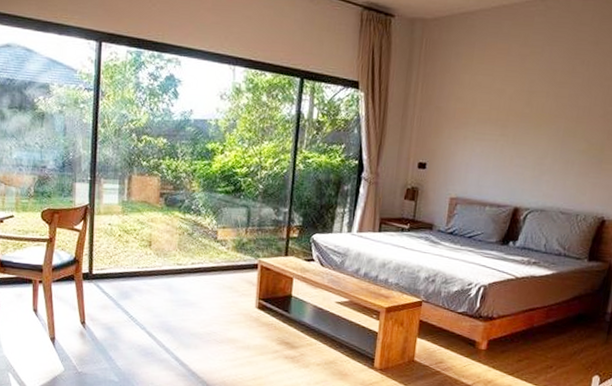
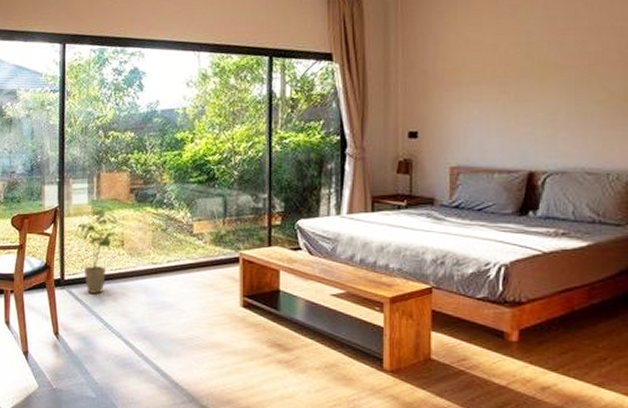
house plant: none [106,210,146,289] -> present [76,210,118,295]

